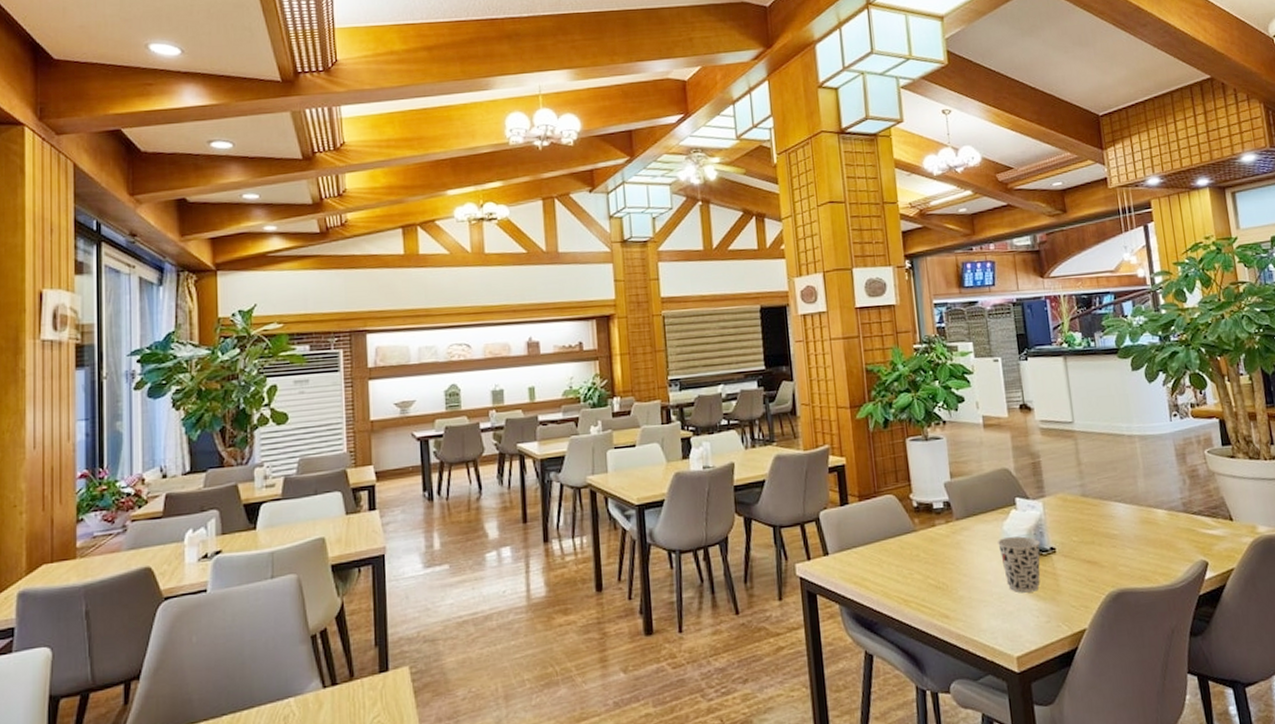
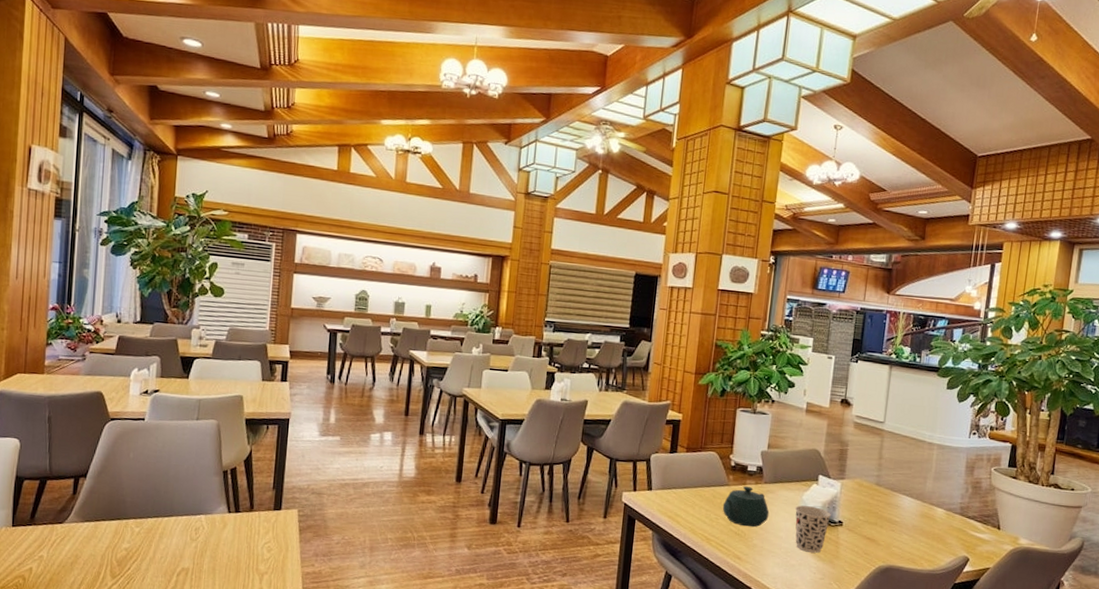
teapot: none [914,527,970,577] -> present [722,486,770,527]

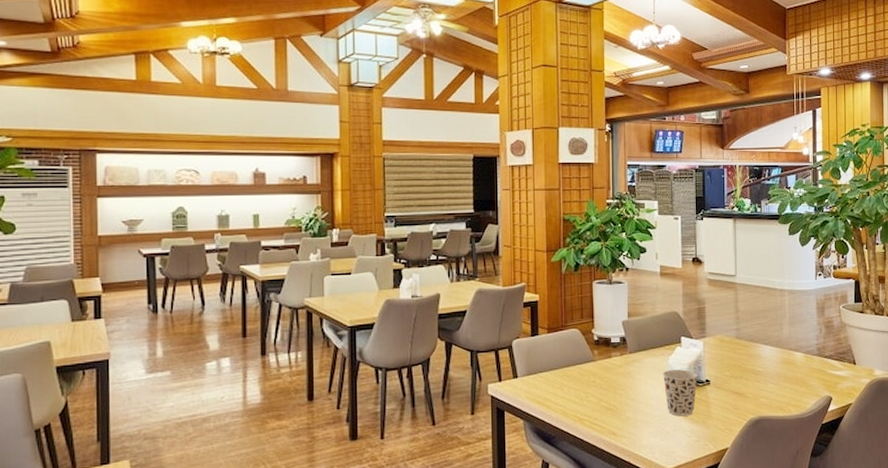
teapot: present [722,486,770,527] -> none [591,359,638,401]

